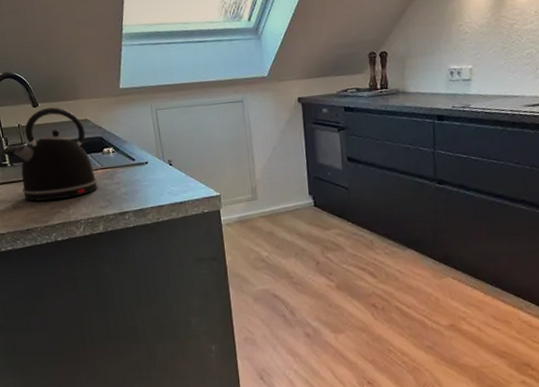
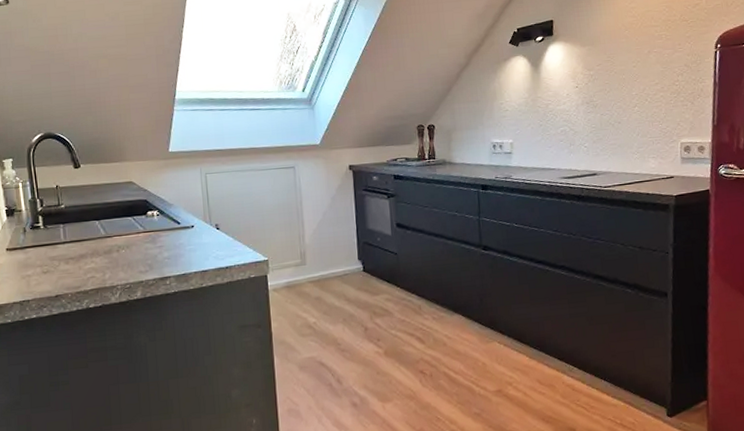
kettle: present [13,107,98,201] -> none [48,169,139,266]

